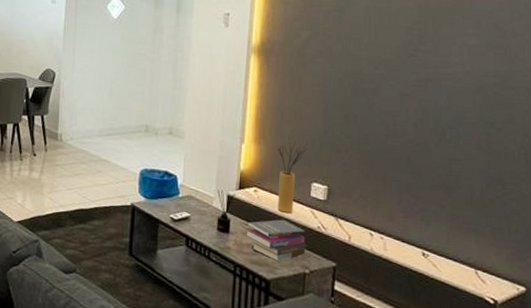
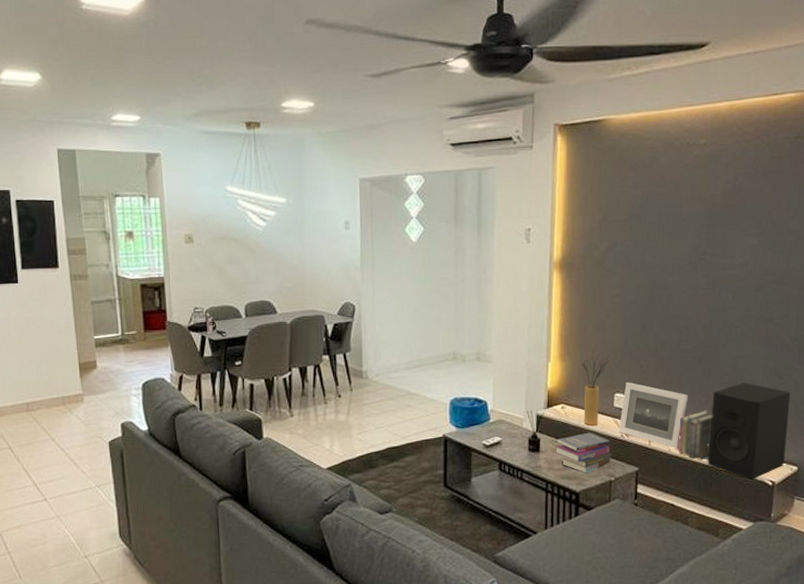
picture frame: none [315,172,395,250] -> present [618,382,689,450]
books: none [381,212,422,264] -> present [677,411,712,460]
speaker: none [415,187,517,294] -> present [707,383,791,479]

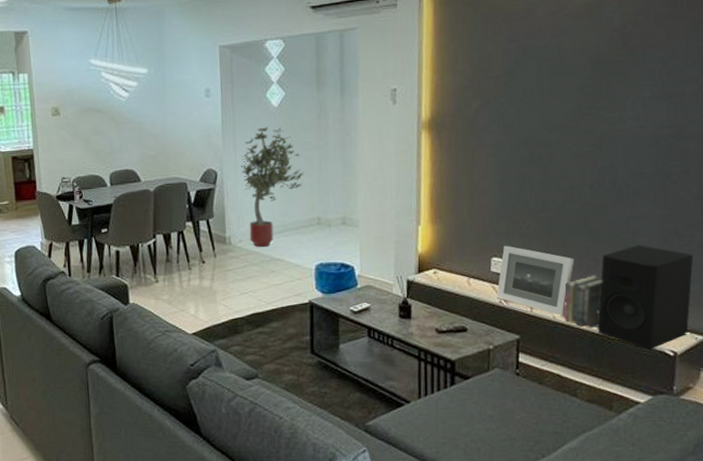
potted tree: none [379,261,441,381] -> present [241,127,304,247]
books: present [555,432,611,473] -> none [428,298,489,341]
vase: present [582,348,610,425] -> none [455,211,485,291]

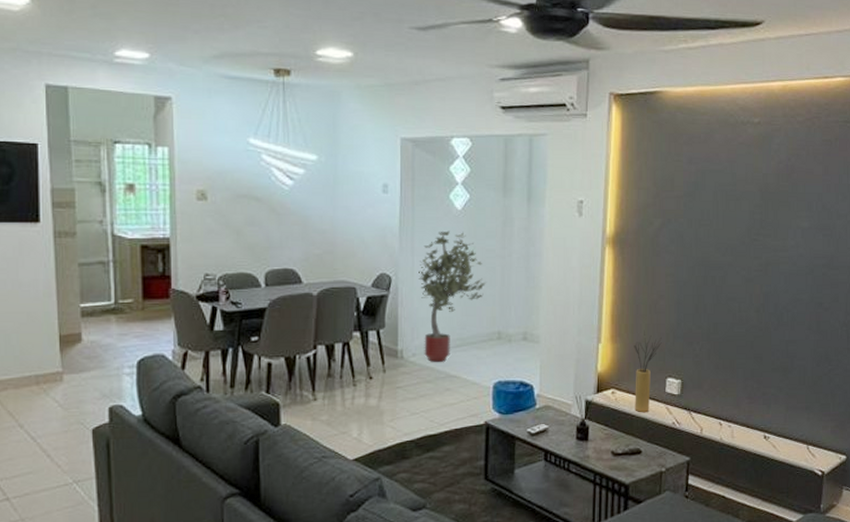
vase: none [455,211,485,291] -> present [633,330,662,412]
picture frame: present [496,245,575,317] -> none [670,366,741,438]
books: present [563,275,602,328] -> none [729,397,764,449]
speaker: present [597,245,694,349] -> none [758,368,840,469]

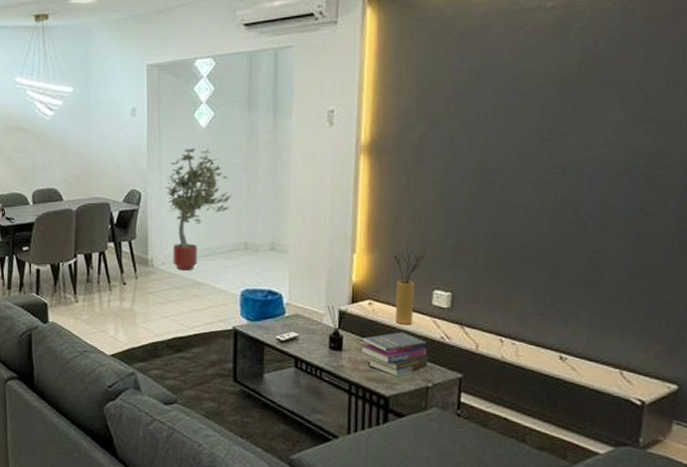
books: none [605,419,662,464] -> present [361,332,428,377]

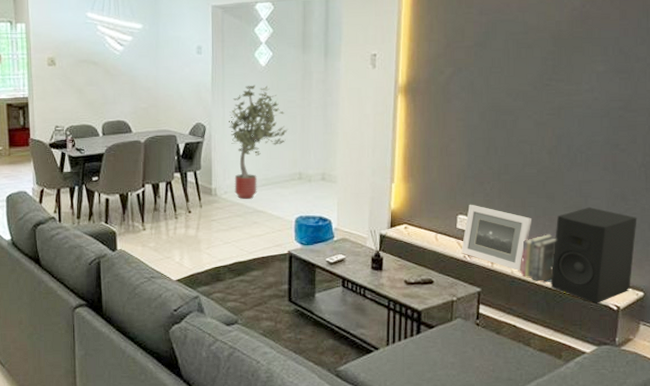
books: present [361,332,428,377] -> none [398,252,453,292]
vase: present [393,240,428,324] -> none [425,171,453,246]
picture frame: none [438,278,528,356] -> present [461,204,532,272]
books: none [513,314,559,370] -> present [520,234,556,282]
speaker: none [552,283,669,397] -> present [550,207,637,303]

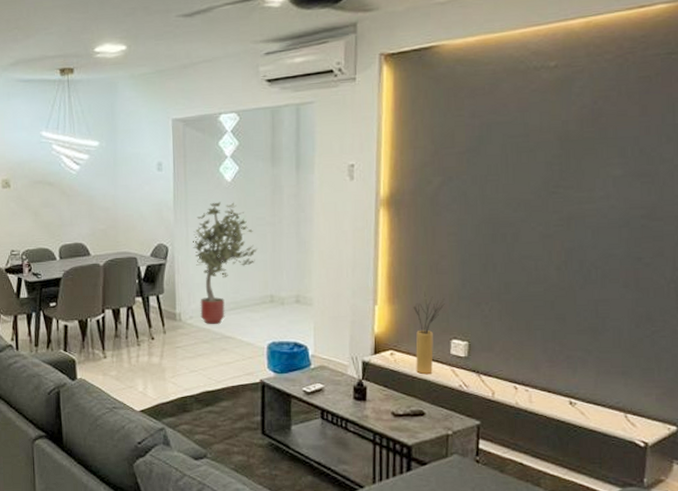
vase: none [425,171,453,246] -> present [413,291,445,374]
picture frame: present [461,204,532,272] -> none [456,327,540,403]
books: present [520,234,556,282] -> none [526,361,568,415]
speaker: present [550,207,637,303] -> none [563,330,667,439]

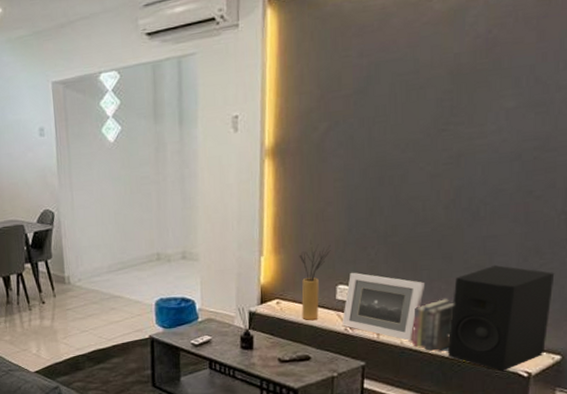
potted tree: present [193,202,257,324] -> none [78,163,142,285]
picture frame: none [456,327,540,403] -> present [342,272,425,342]
books: none [526,361,568,415] -> present [411,299,454,352]
speaker: none [563,330,667,439] -> present [447,265,555,371]

